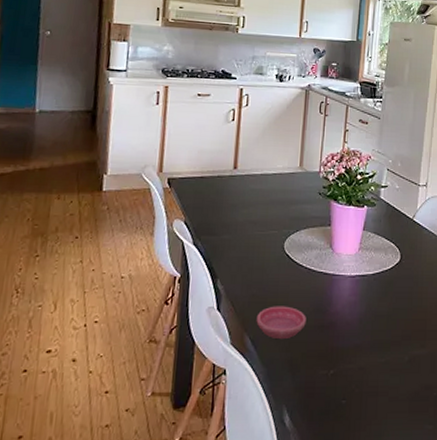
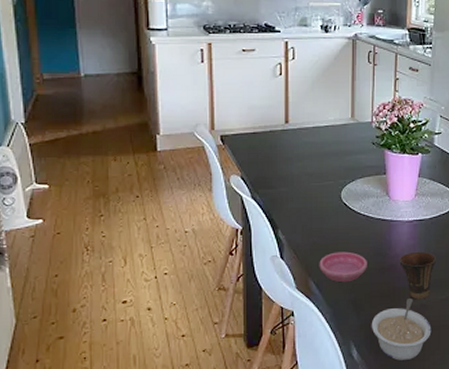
legume: none [306,360,369,430] -> present [371,299,432,360]
cup: none [339,309,378,362] -> present [399,251,437,300]

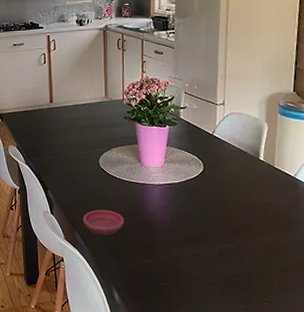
legume: present [371,299,432,360] -> none [129,252,184,305]
cup: present [399,251,437,300] -> none [152,211,187,253]

